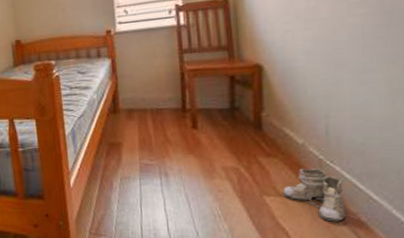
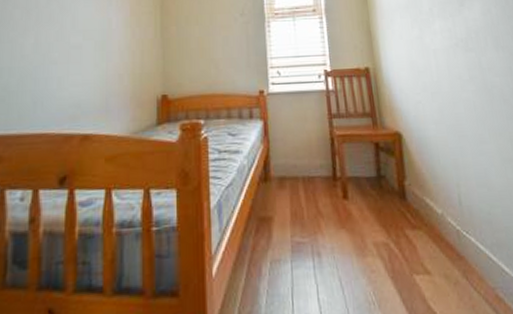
boots: present [283,168,359,222] -> none [430,240,497,301]

